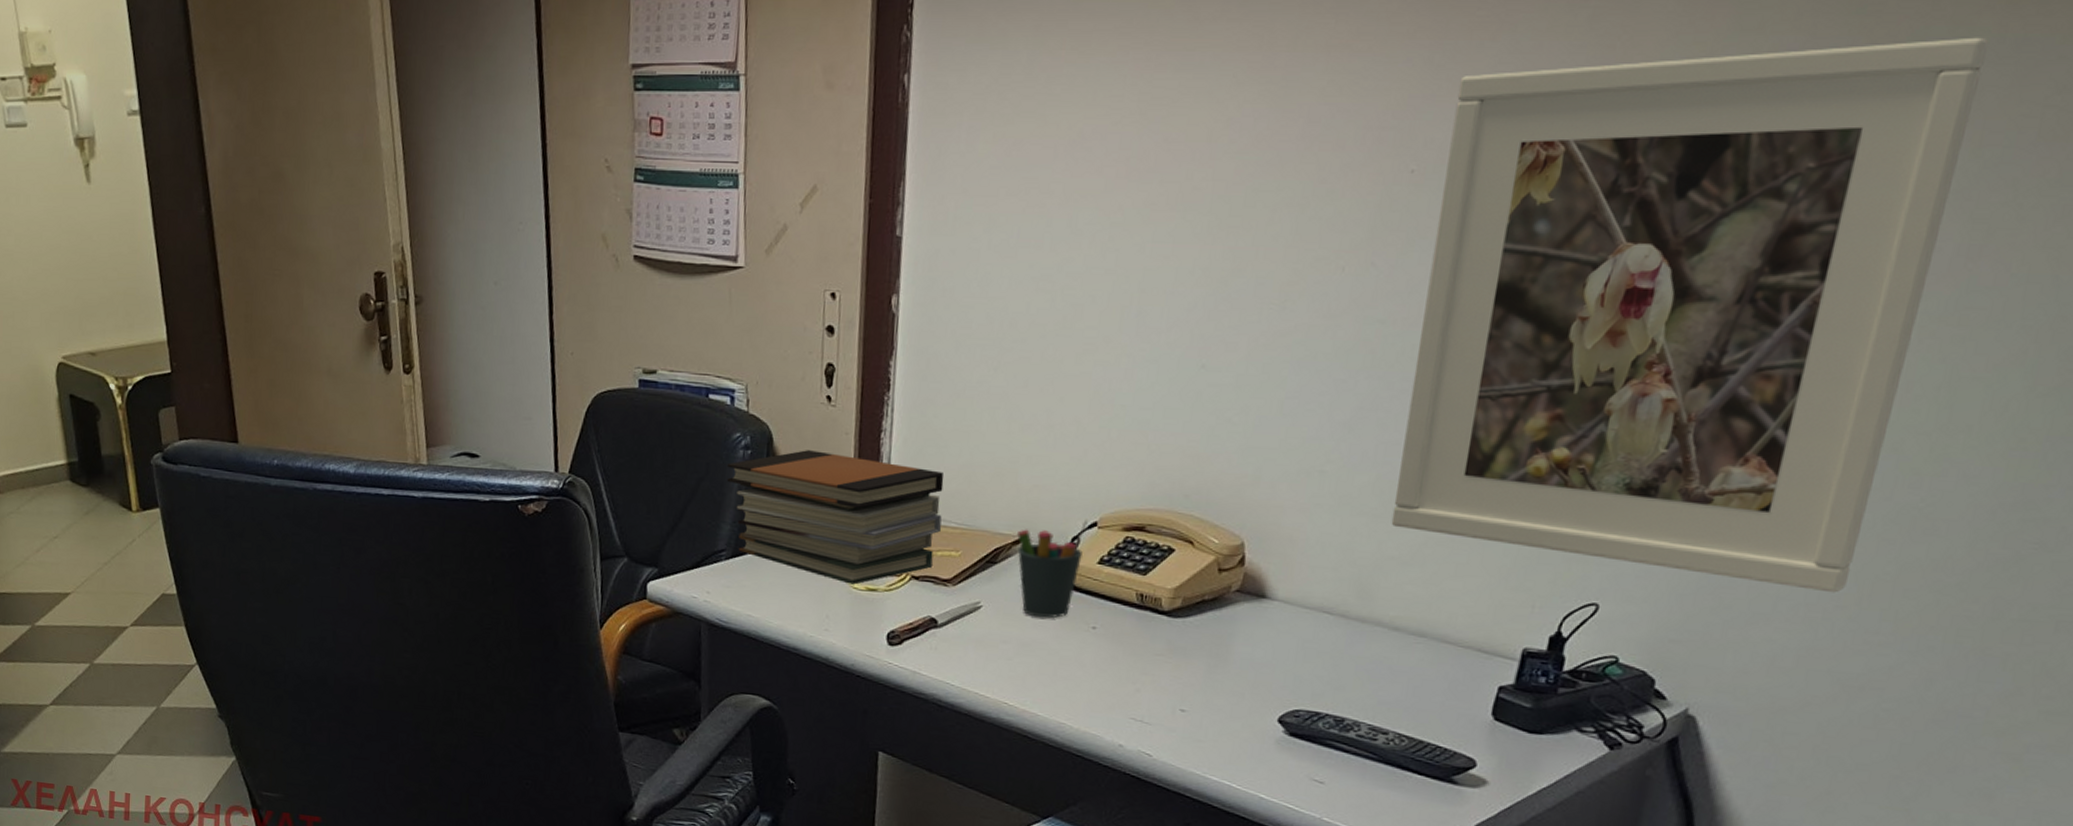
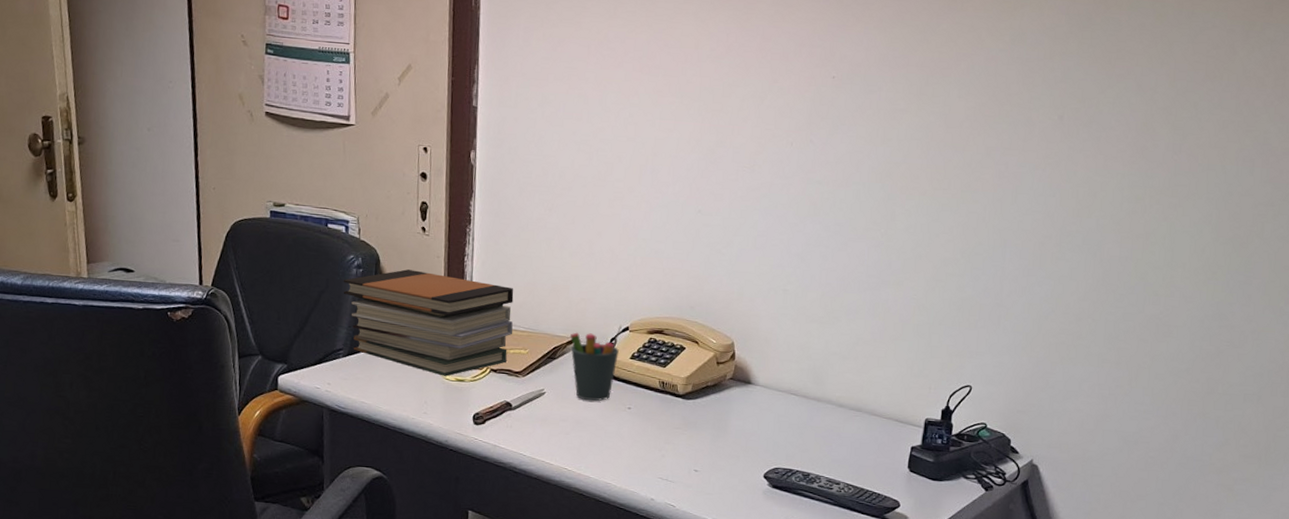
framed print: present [1391,37,1990,593] -> none [833,10,1174,377]

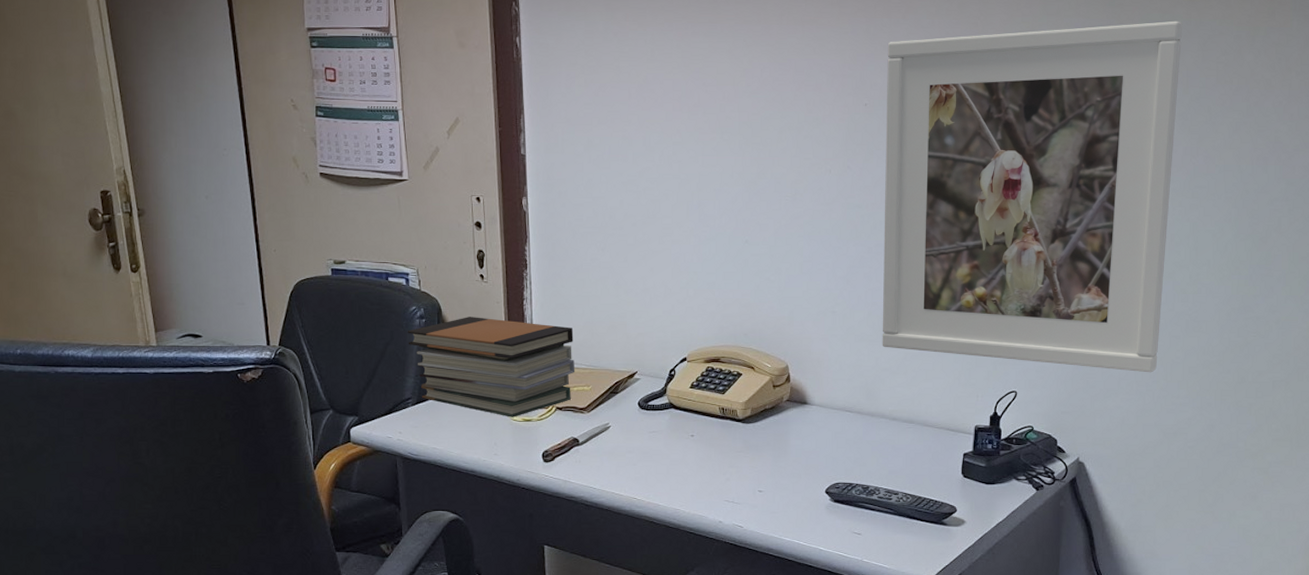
pen holder: present [570,324,622,401] -> none [631,355,680,431]
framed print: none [833,10,1174,377] -> present [882,21,1183,373]

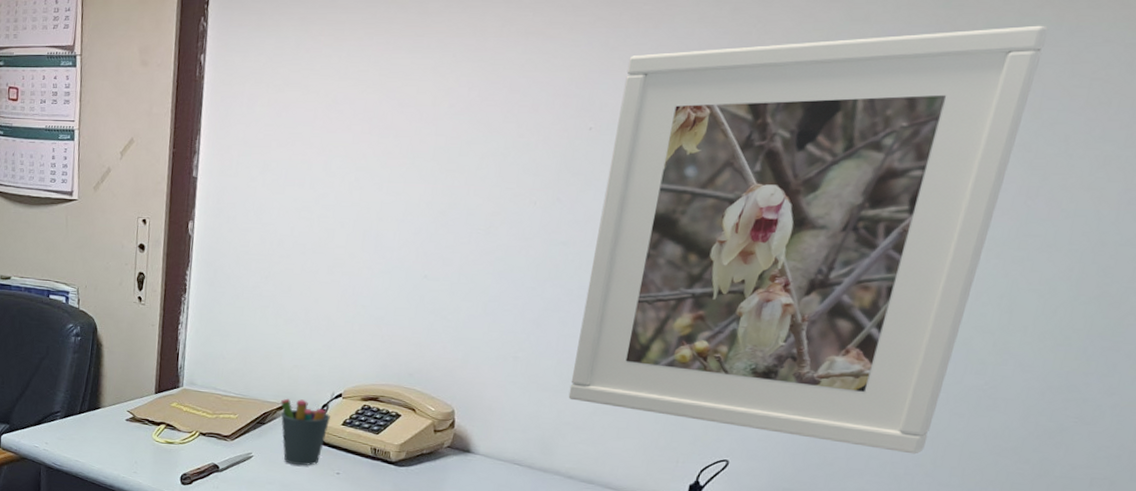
book stack: present [407,317,575,417] -> none [62,337,226,439]
pen holder: none [631,355,680,431] -> present [281,391,335,466]

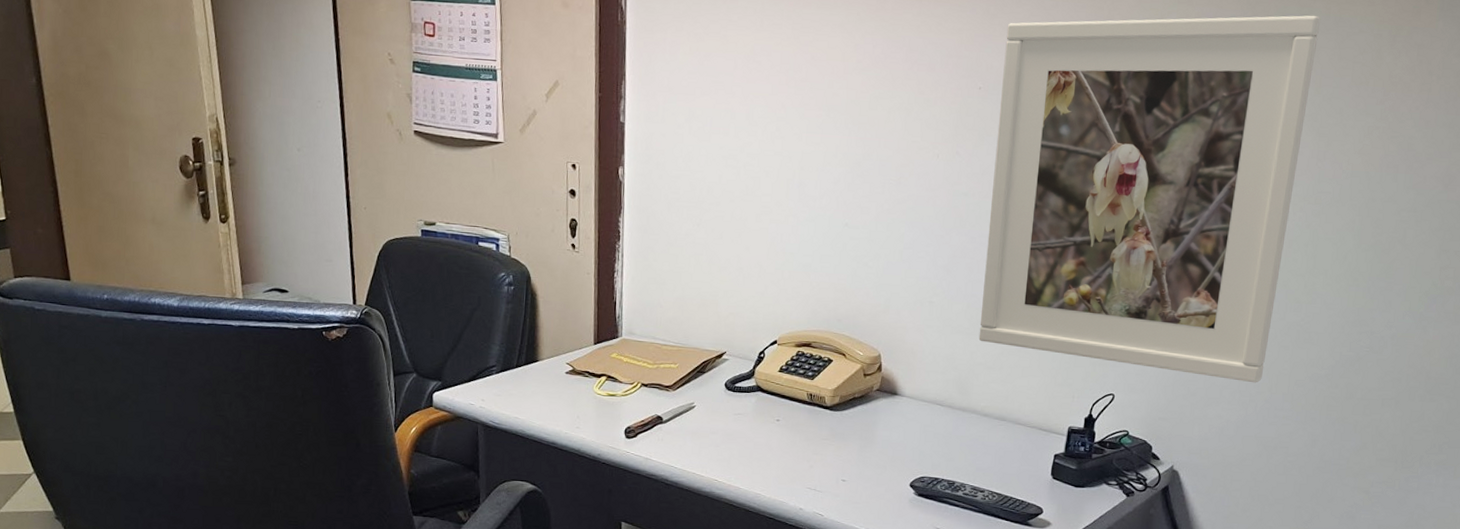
pen holder: present [281,391,335,466] -> none [719,338,770,414]

